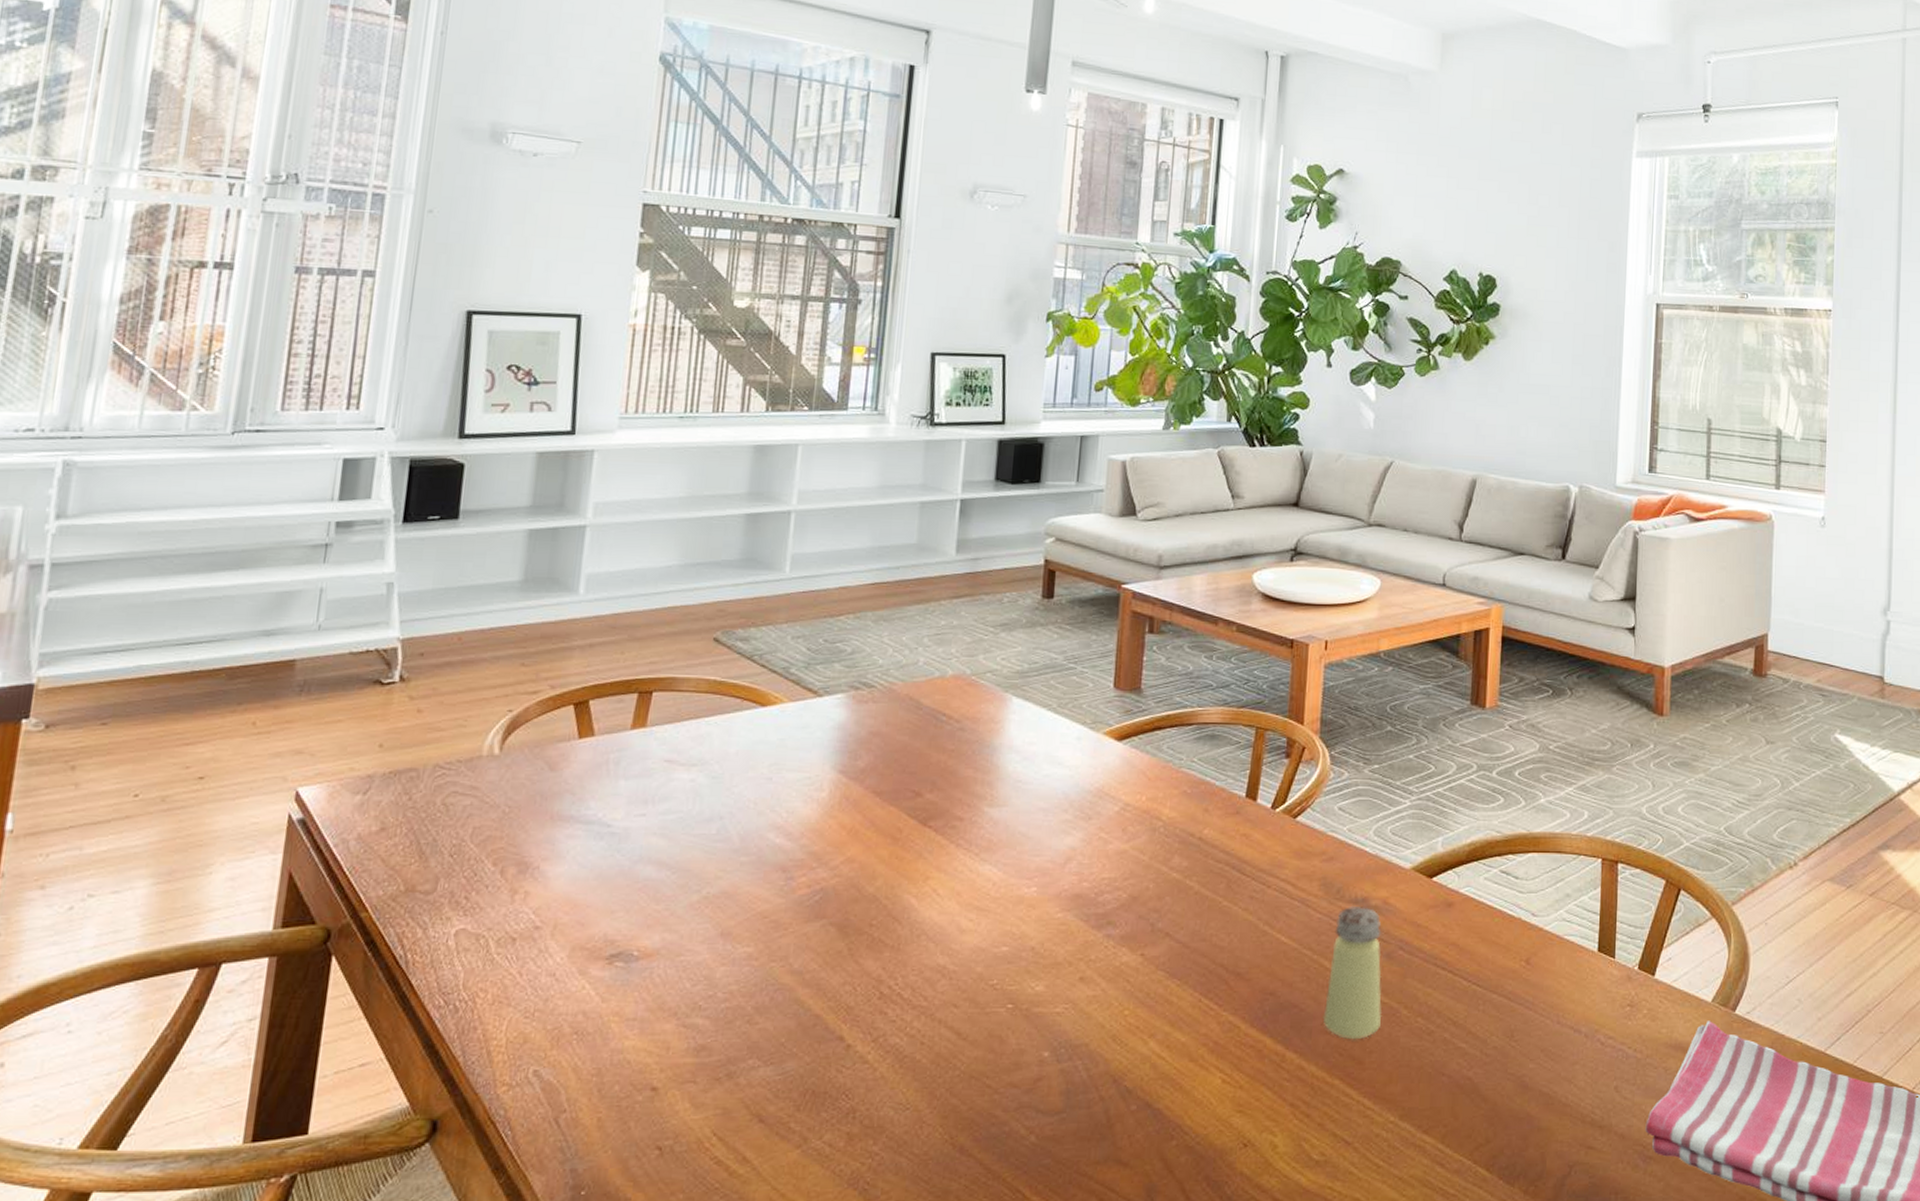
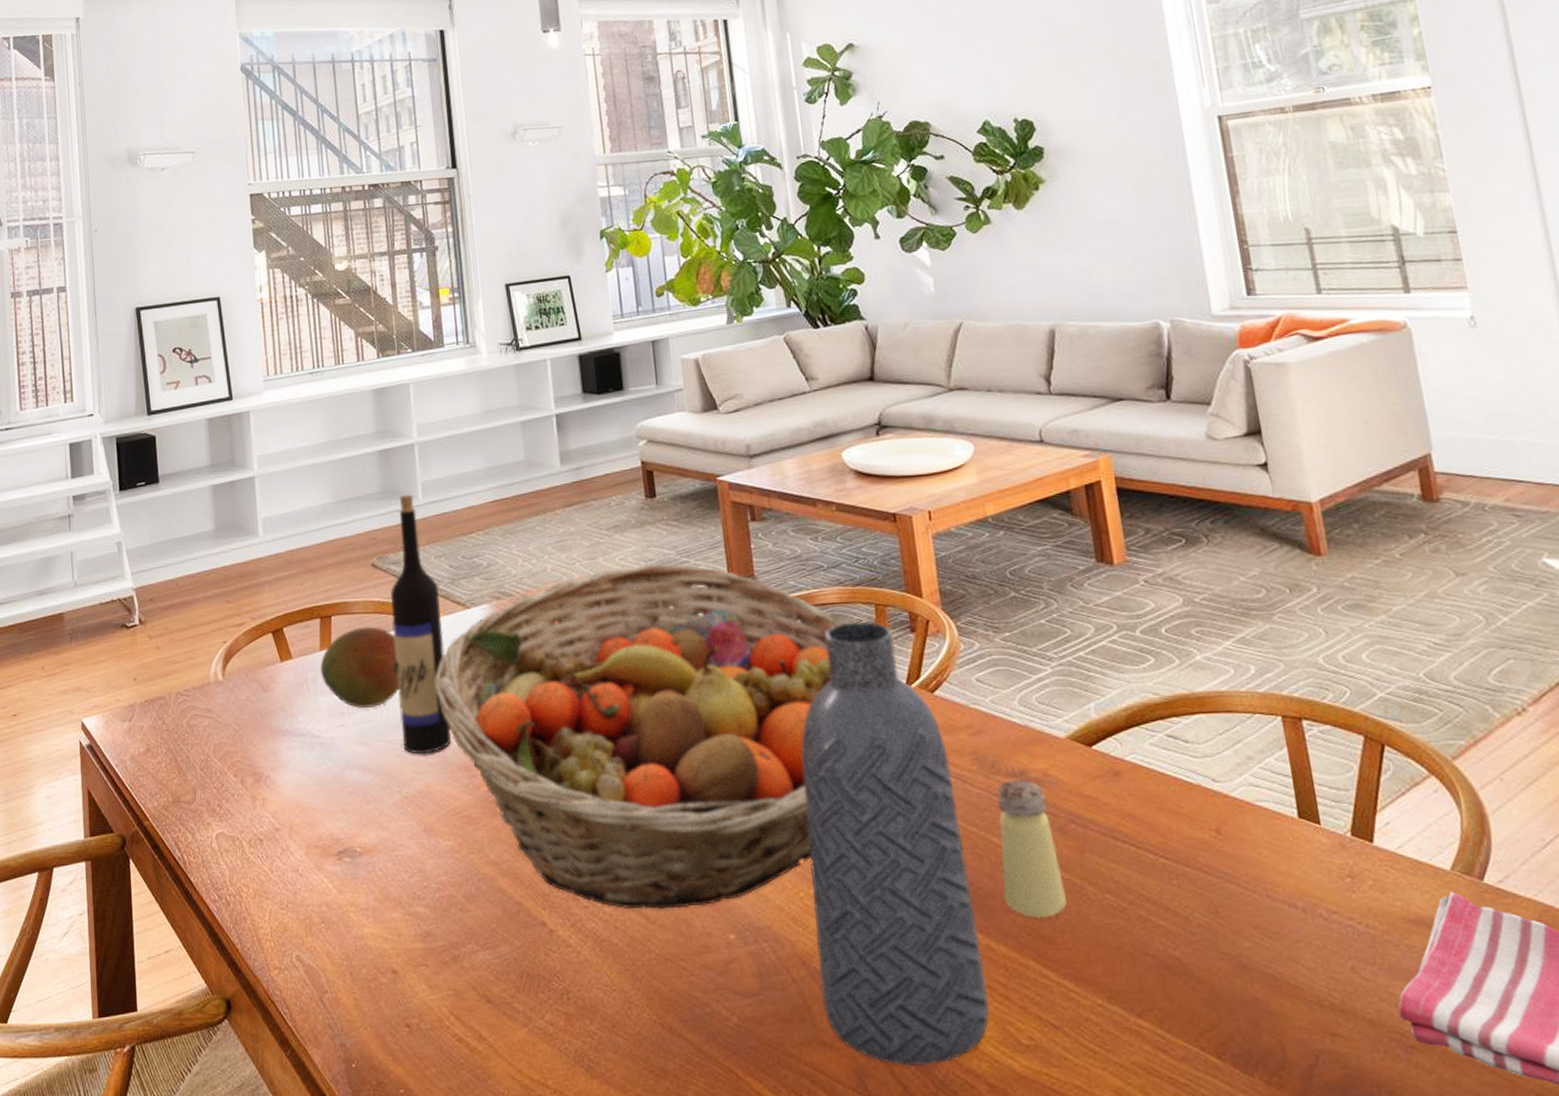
fruit: none [627,707,727,797] -> present [320,626,399,708]
wine bottle: none [714,565,791,852] -> present [391,494,452,755]
fruit basket: none [763,666,1224,1025] -> present [434,563,846,909]
vase: none [1125,743,1298,1182] -> present [801,621,990,1065]

